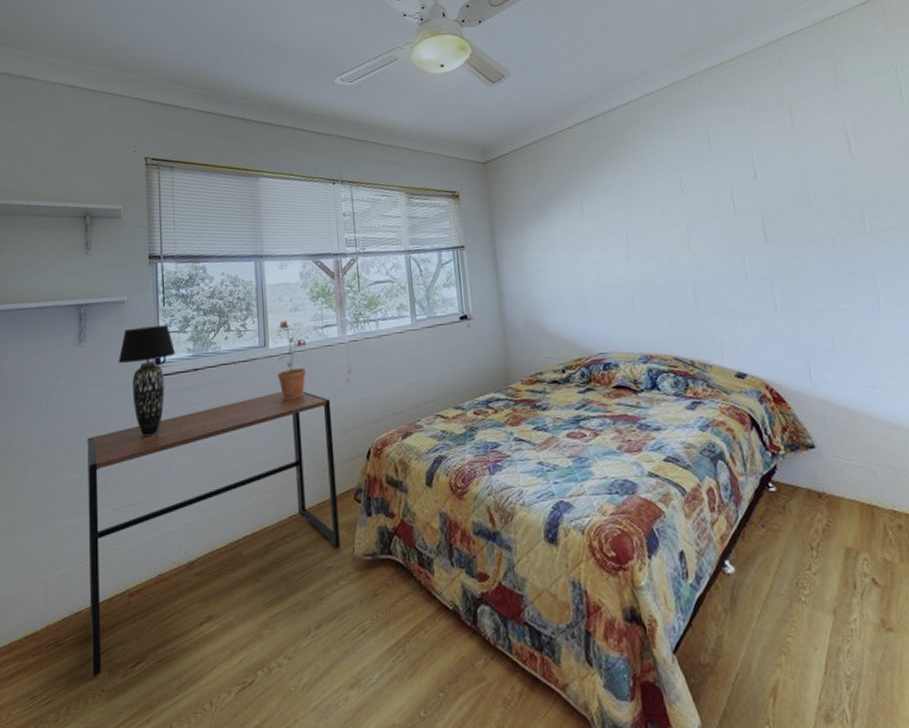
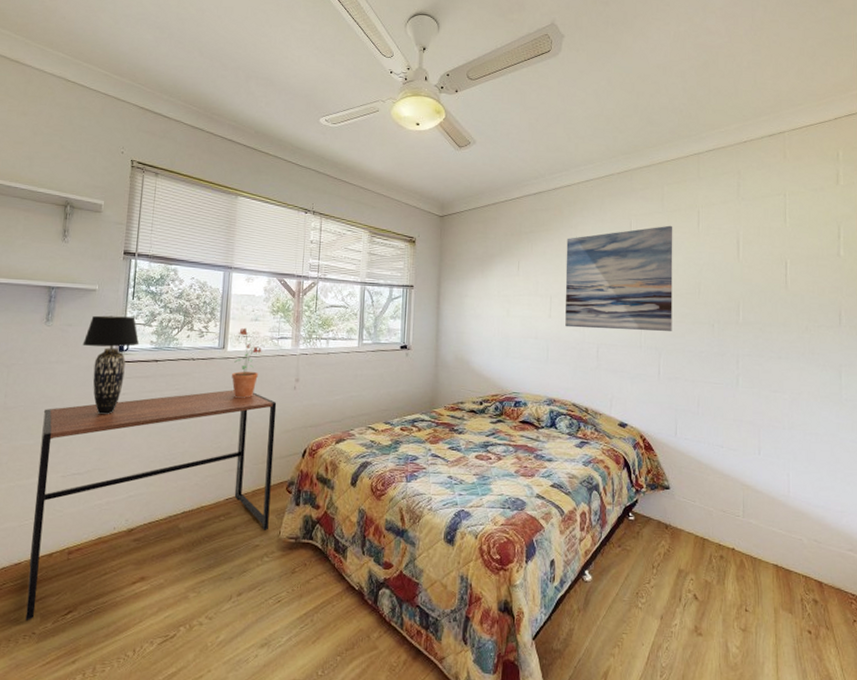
wall art: none [634,129,783,268] -> present [565,225,673,331]

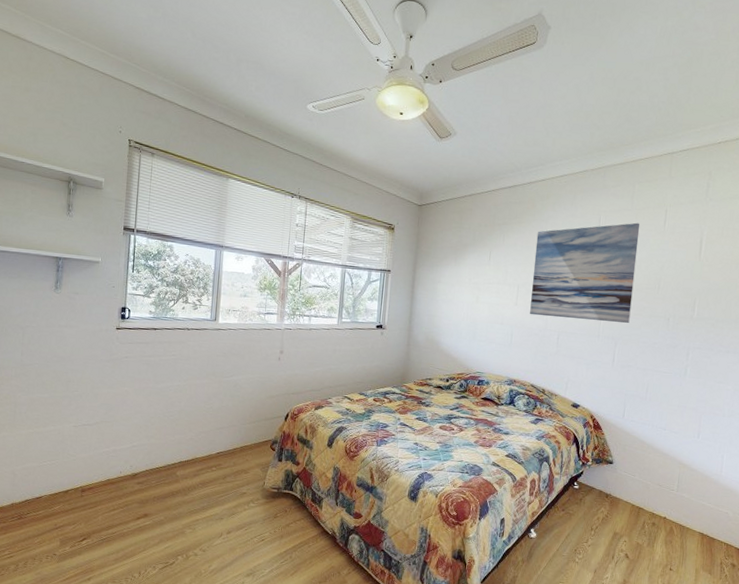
desk: present [25,390,277,620] -> none [47,358,263,544]
table lamp: present [82,315,140,415] -> none [88,285,140,375]
potted plant: present [232,327,262,398] -> none [223,302,250,366]

